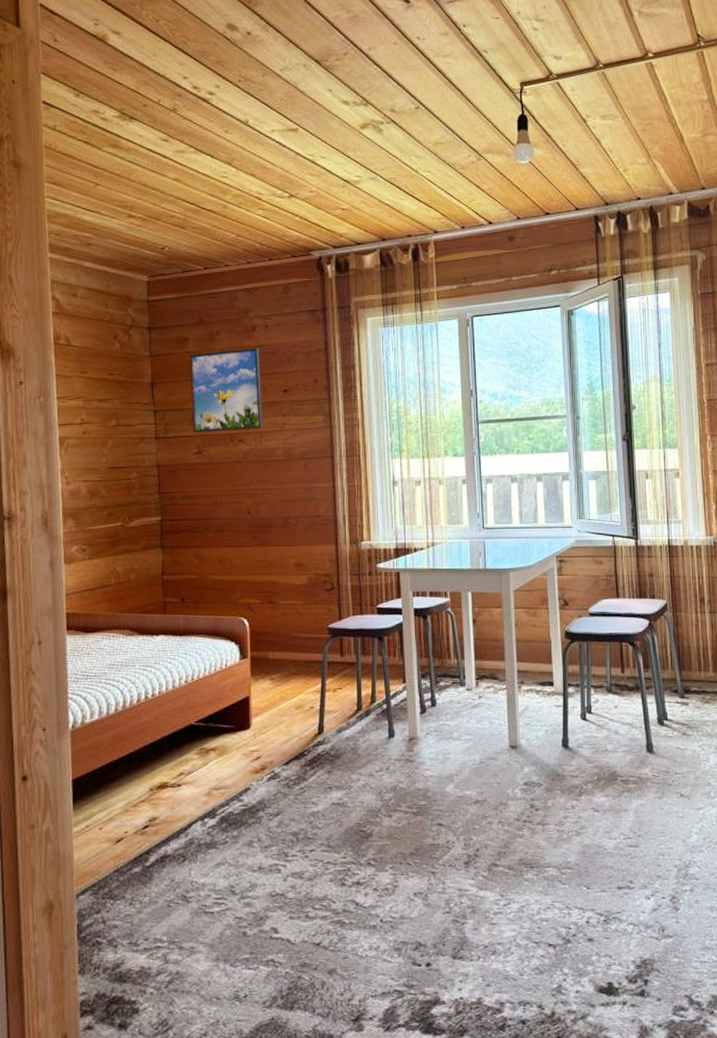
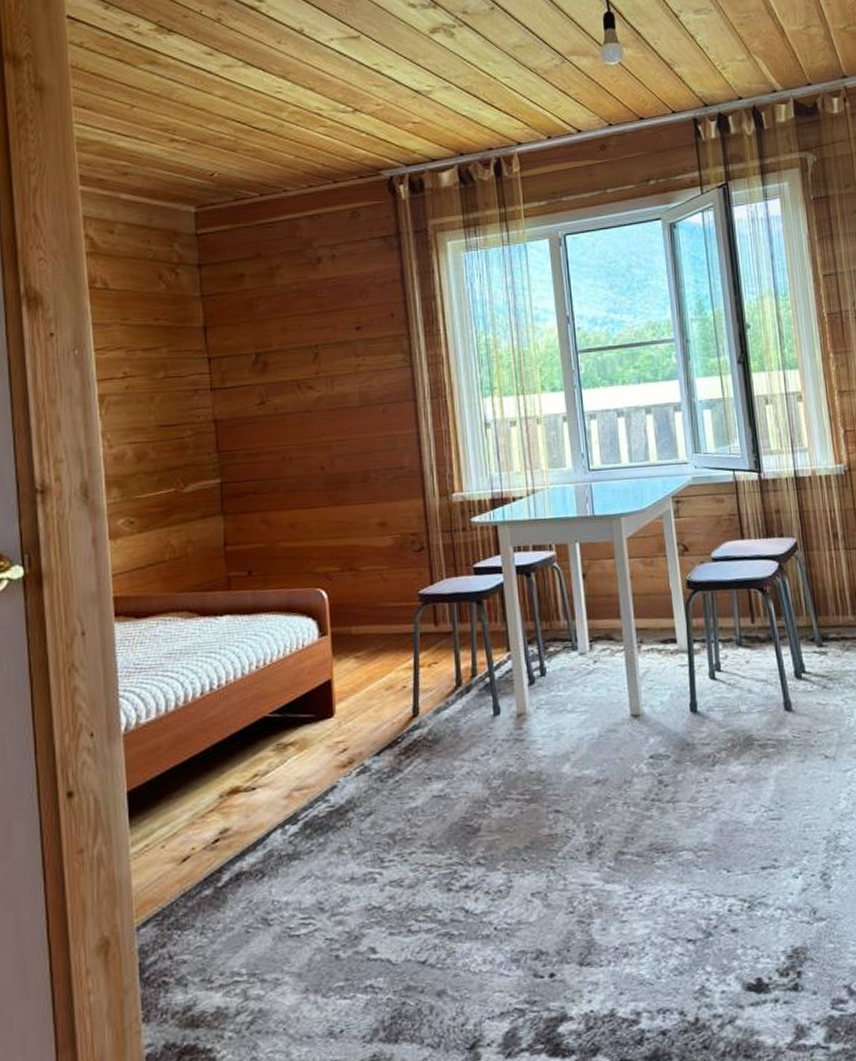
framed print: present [189,348,263,433] -> none [246,281,335,381]

